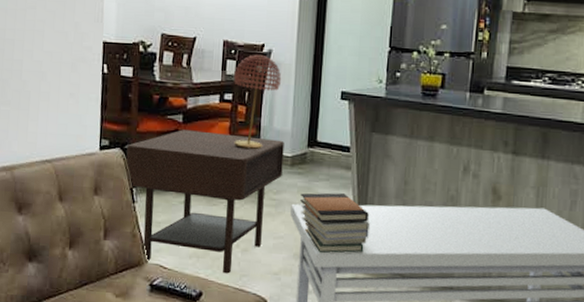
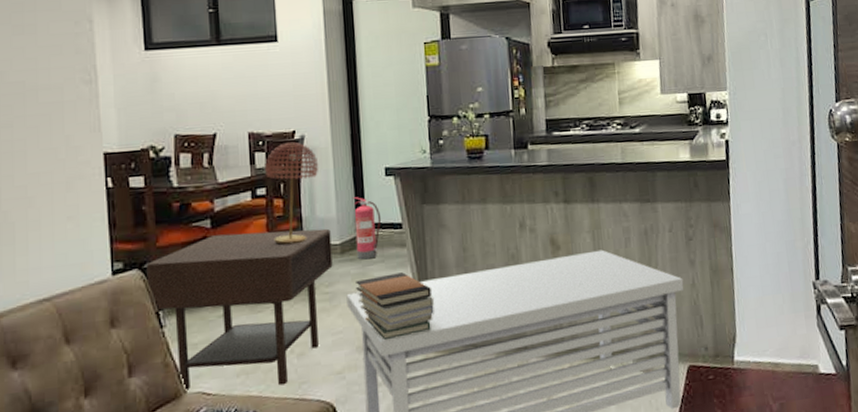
fire extinguisher: none [305,115,332,176] -> present [353,197,382,260]

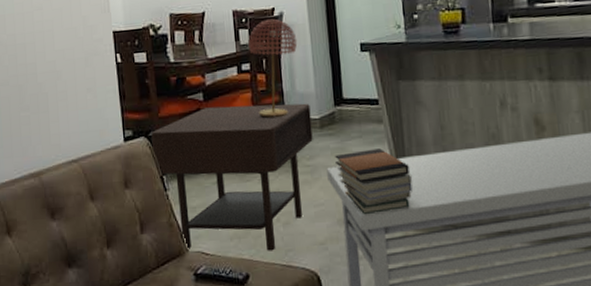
fire extinguisher: present [353,197,382,260] -> none [330,72,358,135]

